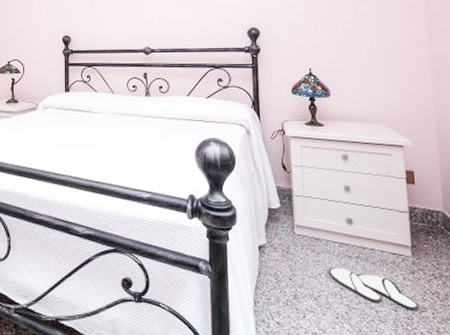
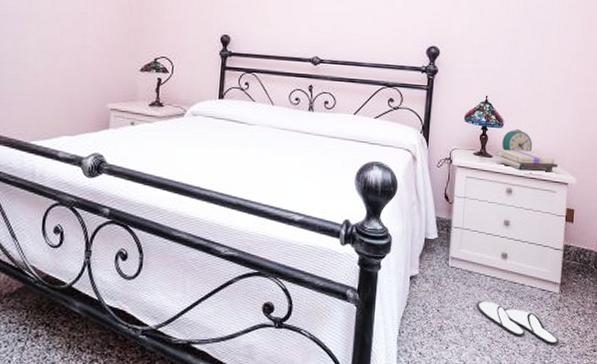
books: none [328,117,391,137] -> present [498,149,558,172]
alarm clock: none [331,97,362,119] -> present [502,129,533,153]

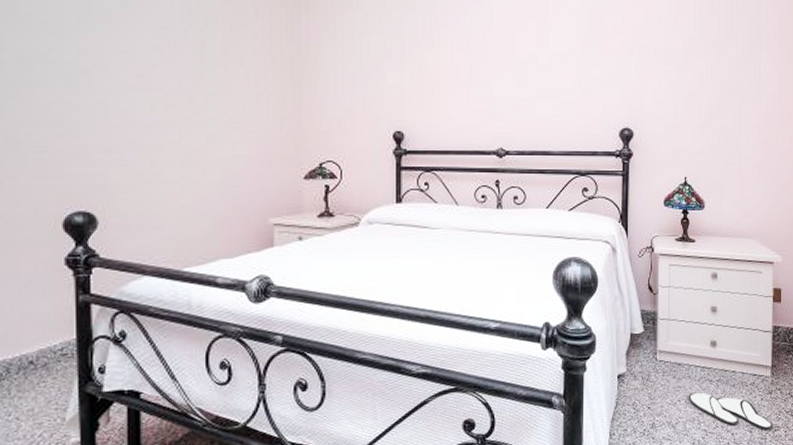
books: present [498,149,558,172] -> none [701,232,763,253]
alarm clock: present [502,129,533,153] -> none [704,210,736,234]

